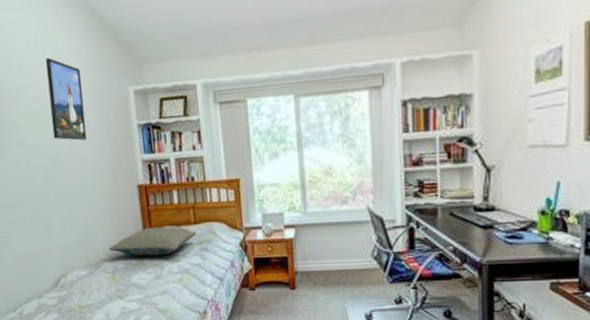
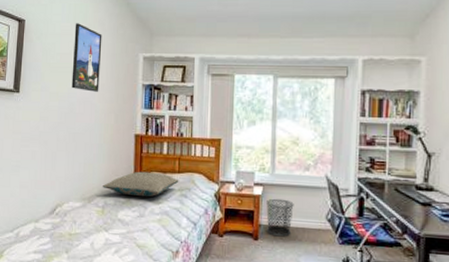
waste bin: none [301,240,333,283] -> present [266,198,294,237]

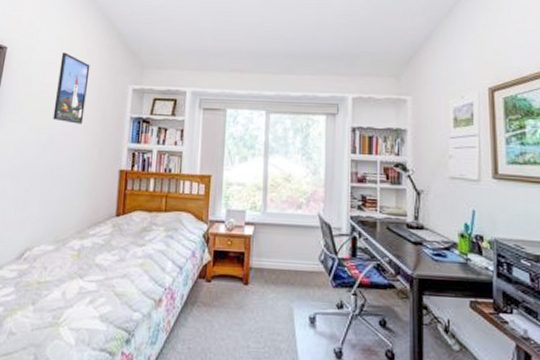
pillow: present [103,171,179,198] -> none [80,210,165,239]
waste bin: present [266,198,294,237] -> none [257,238,286,281]

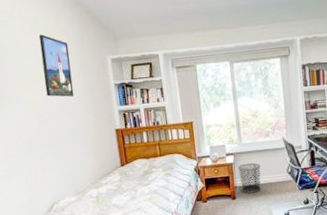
waste bin: none [257,238,286,281] -> present [238,163,261,194]

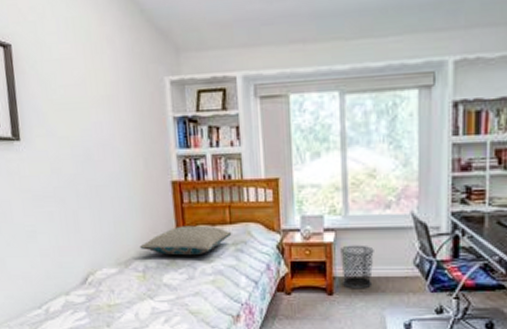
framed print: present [38,34,74,97] -> none [76,43,120,132]
pillow: none [93,159,162,183] -> present [140,225,232,256]

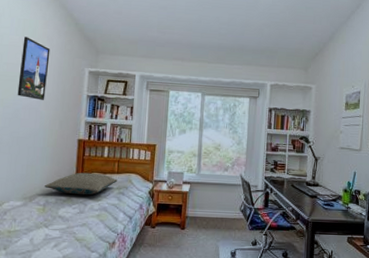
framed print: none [76,43,120,132] -> present [17,37,50,100]
waste bin: present [340,245,374,289] -> none [192,194,215,226]

